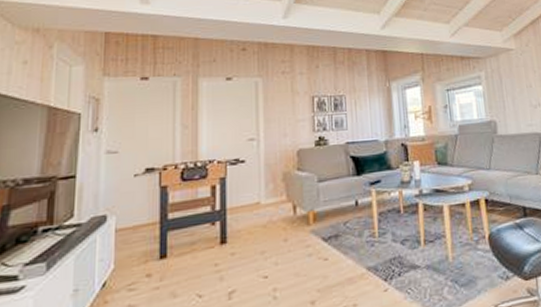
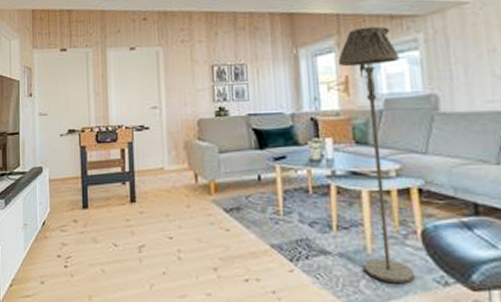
floor lamp: none [423,65,486,286] -> present [338,26,416,284]

